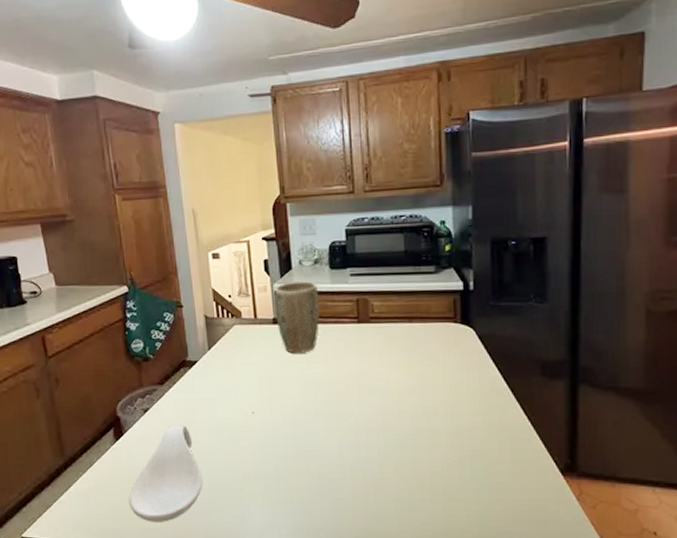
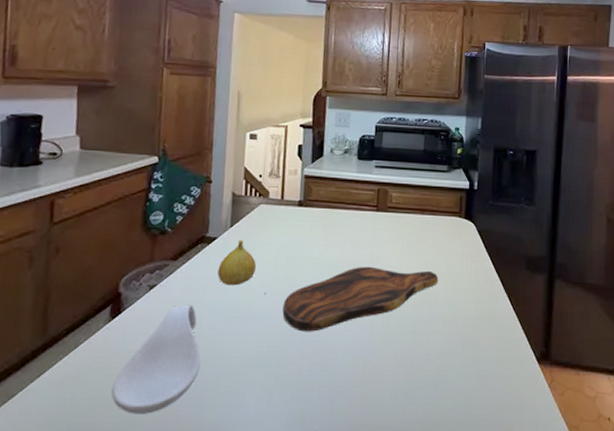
fruit: none [203,362,241,406] -> present [217,240,257,286]
cutting board: none [272,381,437,448] -> present [282,266,439,332]
plant pot: present [274,281,320,353] -> none [302,168,344,236]

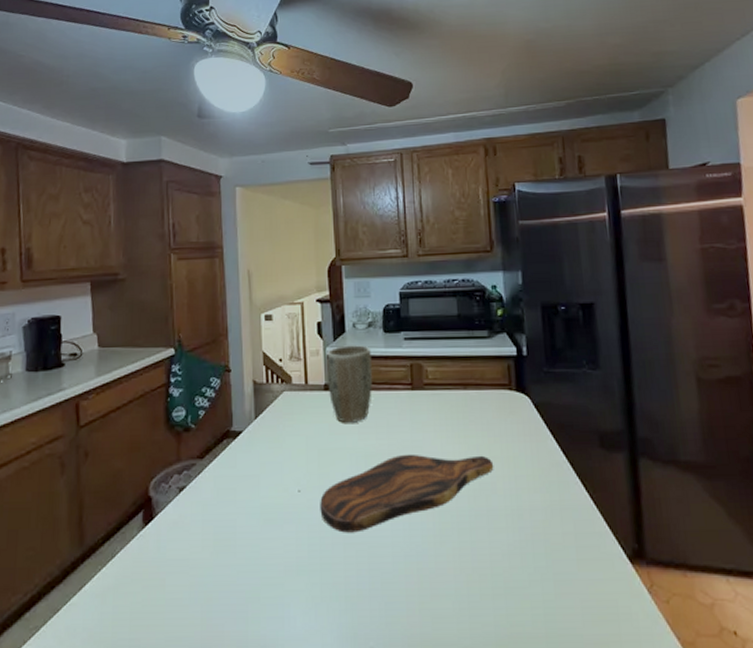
spoon rest: present [111,304,201,414] -> none [152,506,239,629]
fruit: present [217,240,257,286] -> none [247,433,287,484]
plant pot: none [302,168,344,236] -> present [327,345,373,423]

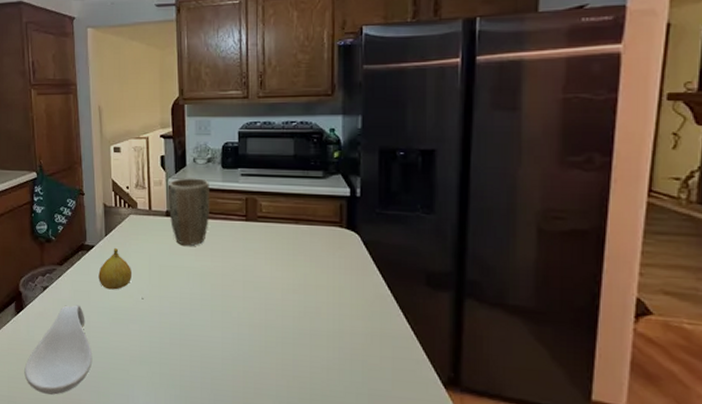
spoon rest: none [152,506,239,629] -> present [24,305,93,395]
fruit: none [247,433,287,484] -> present [98,248,133,290]
cutting board: present [320,454,494,533] -> none [160,276,320,337]

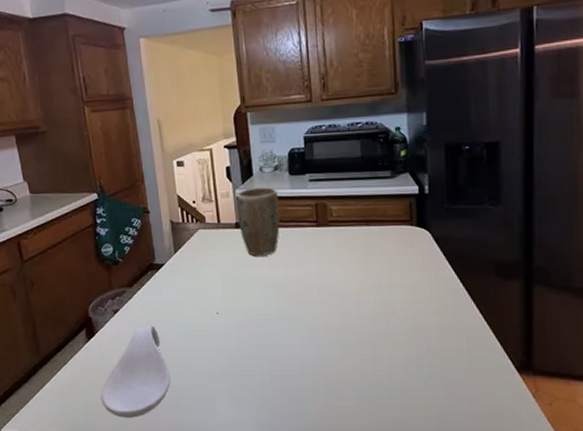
fruit: present [98,248,133,290] -> none [170,265,206,307]

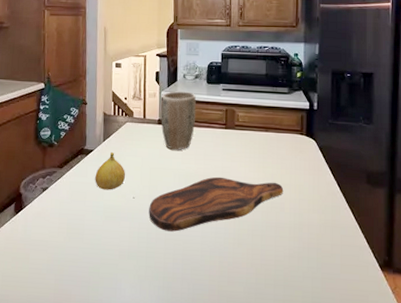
spoon rest: present [101,325,171,418] -> none [18,204,85,291]
fruit: none [170,265,206,307] -> present [95,152,126,190]
cutting board: none [236,282,394,347] -> present [149,176,284,232]

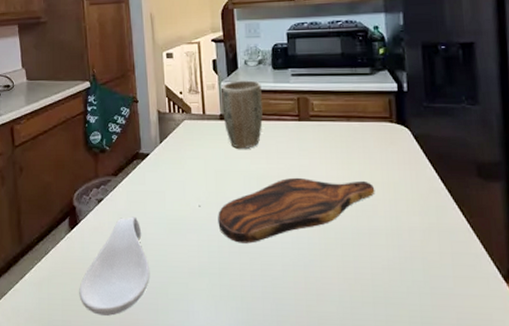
spoon rest: none [18,204,85,291] -> present [79,216,150,316]
fruit: present [95,152,126,190] -> none [154,155,189,199]

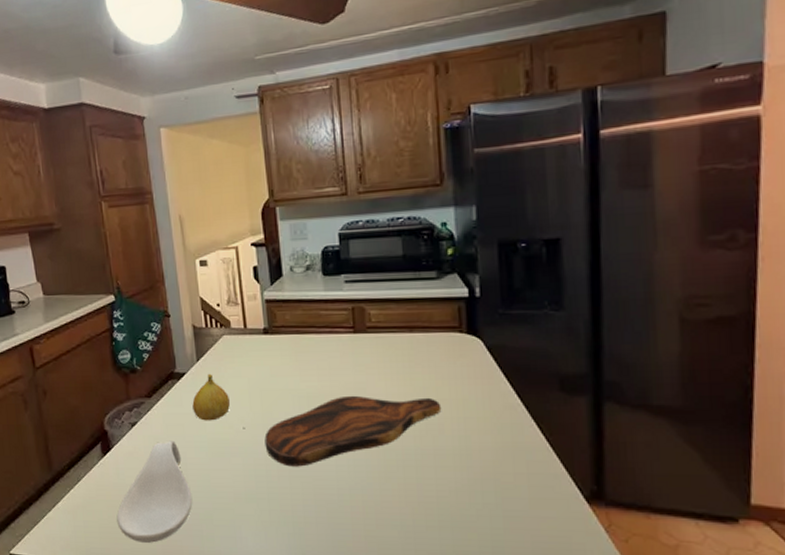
fruit: none [154,155,189,199] -> present [192,374,231,421]
plant pot: present [222,80,263,149] -> none [264,288,313,365]

